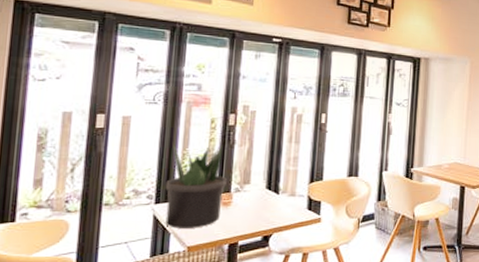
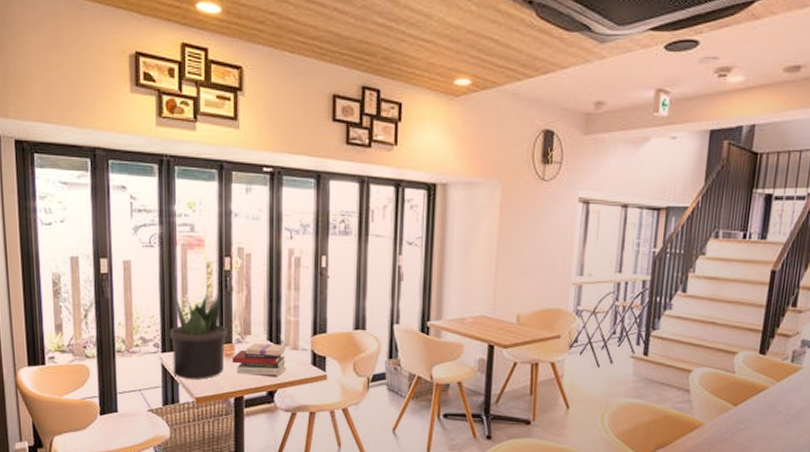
books: none [229,192,284,223] -> present [232,343,286,378]

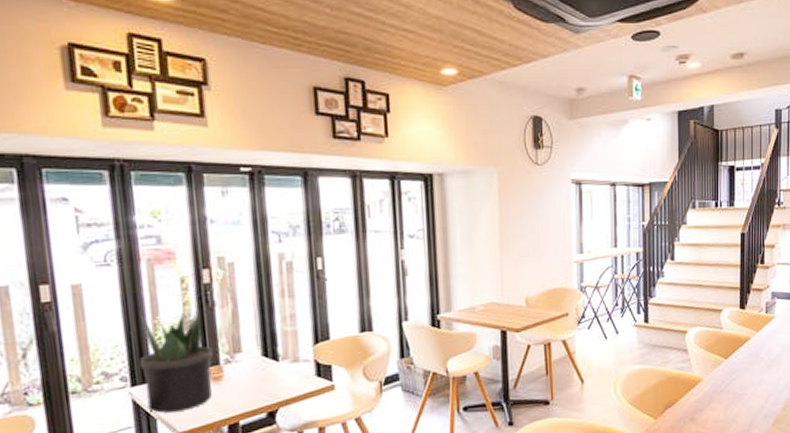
books: present [232,343,286,378] -> none [220,358,287,399]

